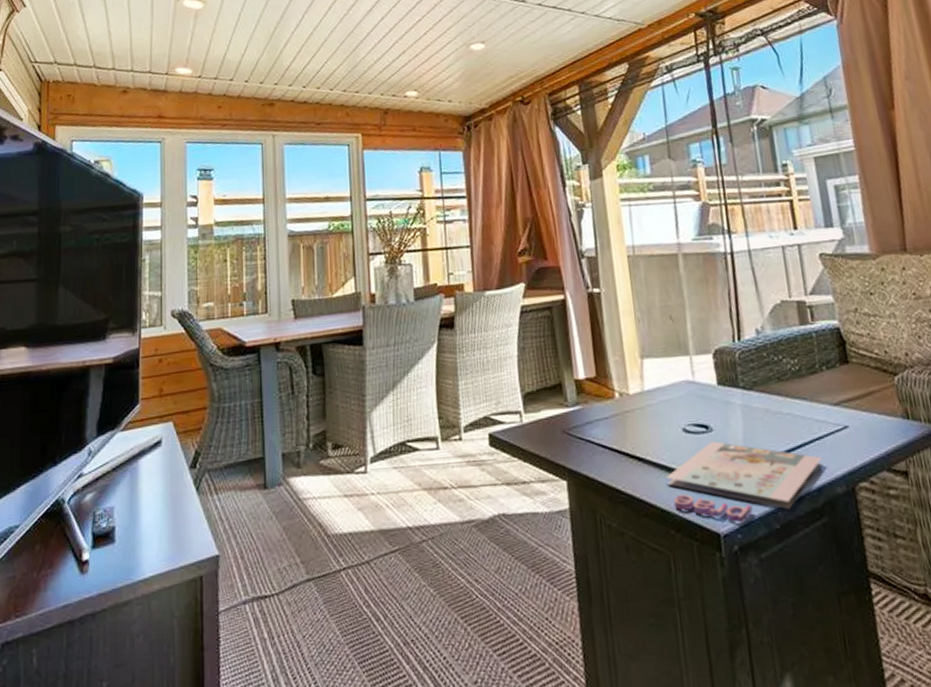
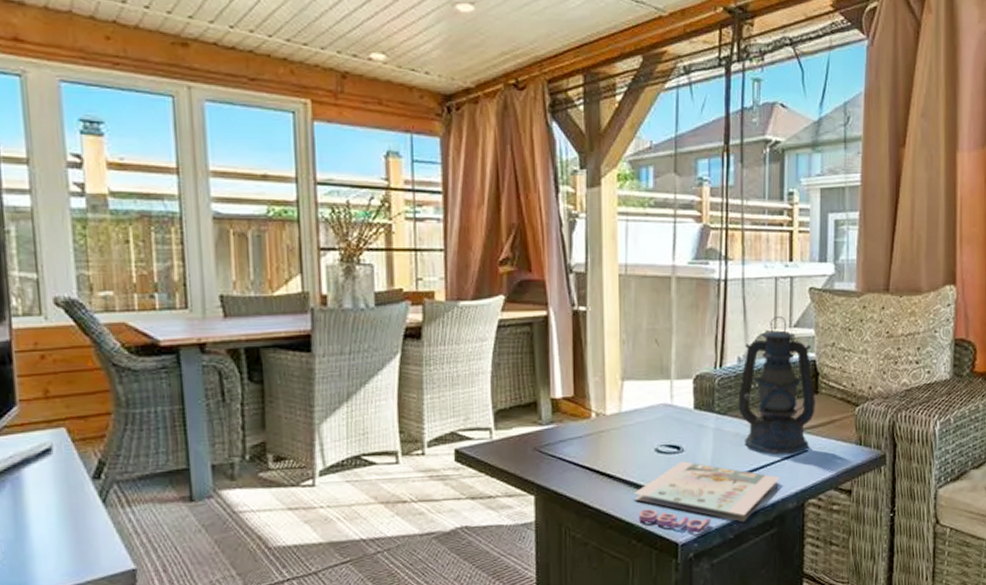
lantern: none [761,284,849,433] -> present [738,315,815,456]

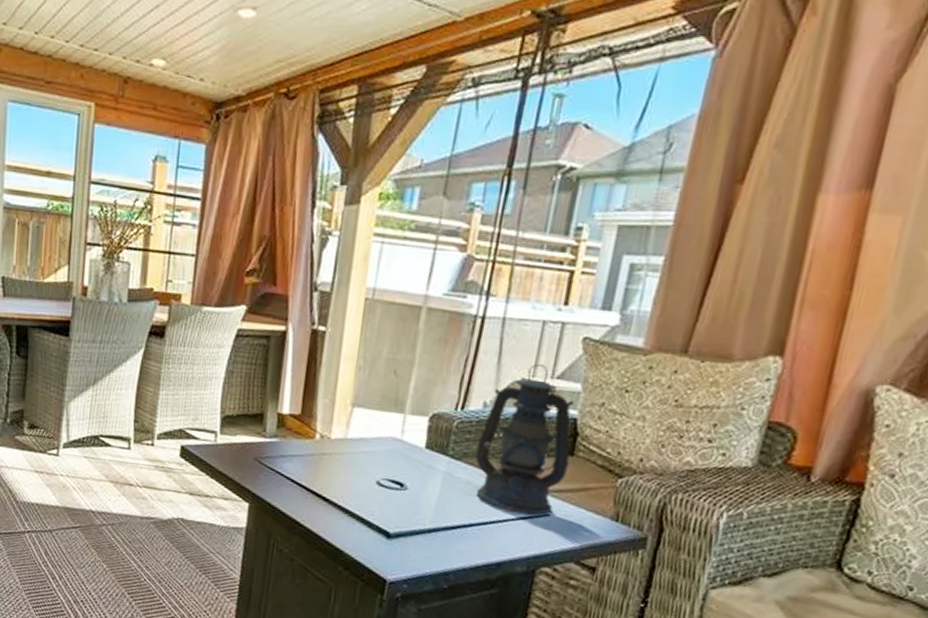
magazine: present [633,461,780,534] -> none [346,499,512,576]

